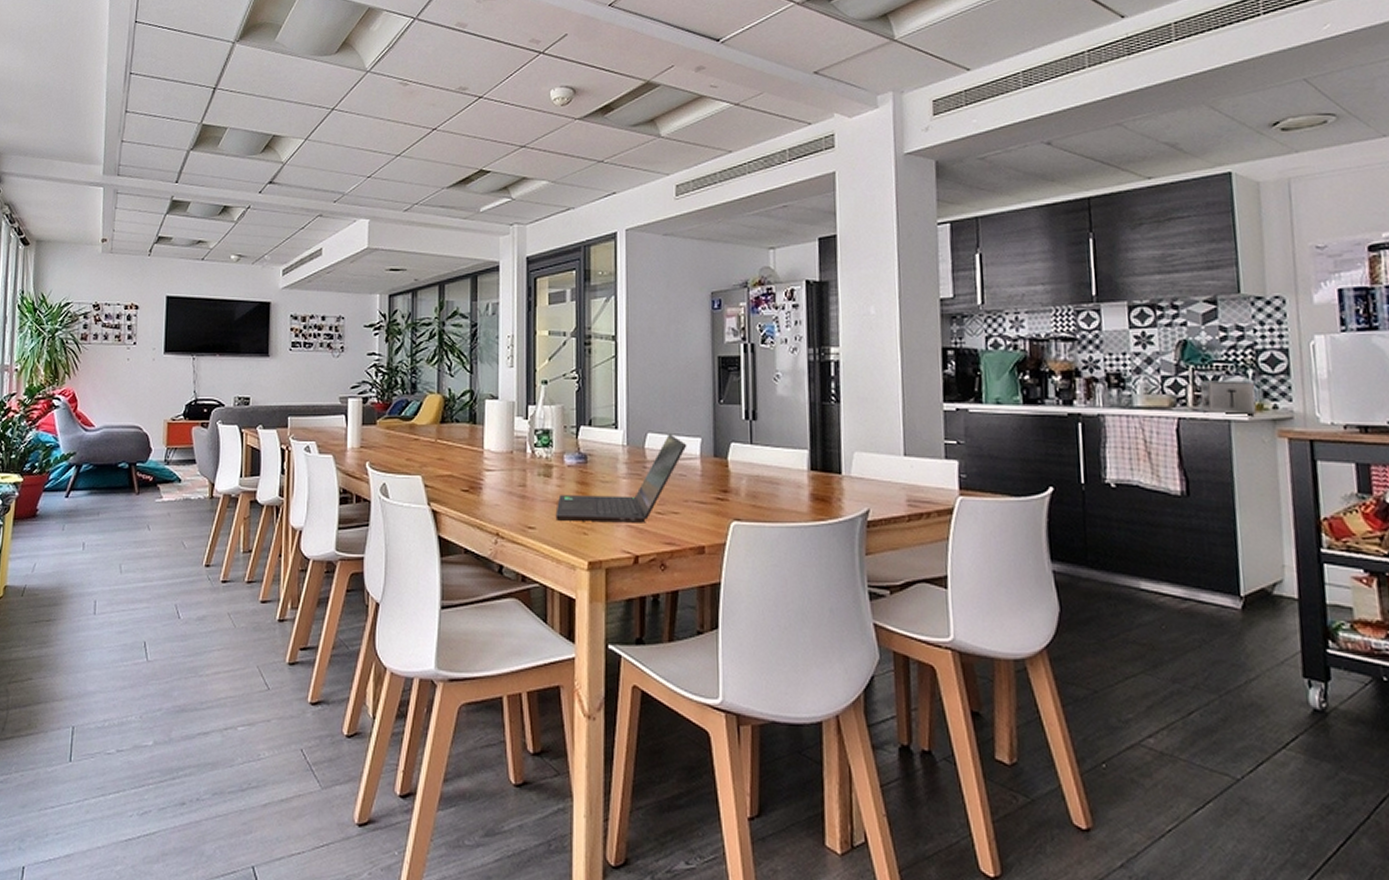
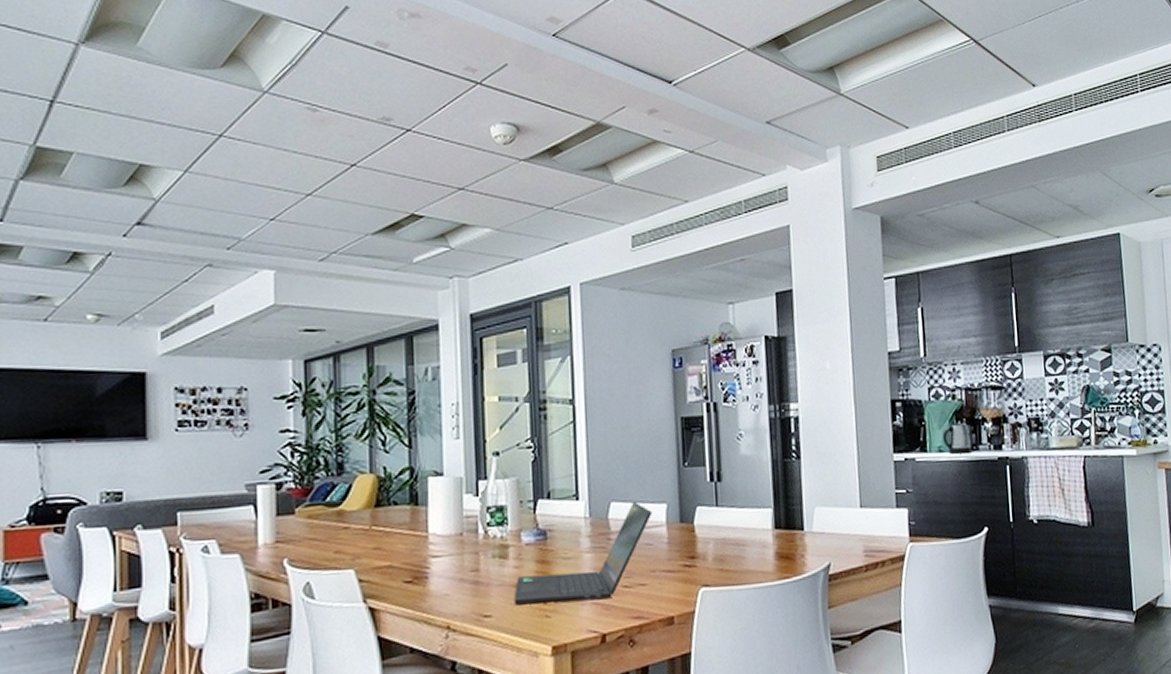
kettle: none [1001,374,1037,408] -> present [942,422,973,455]
toaster: present [1200,380,1257,417] -> none [1100,420,1142,454]

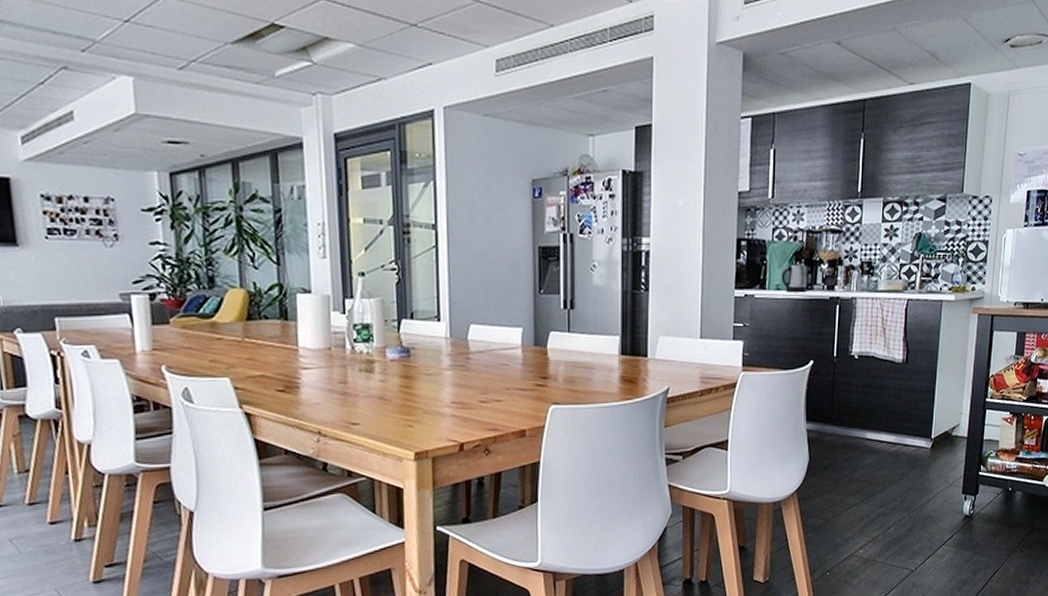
laptop: present [513,501,653,605] -> none [379,324,509,415]

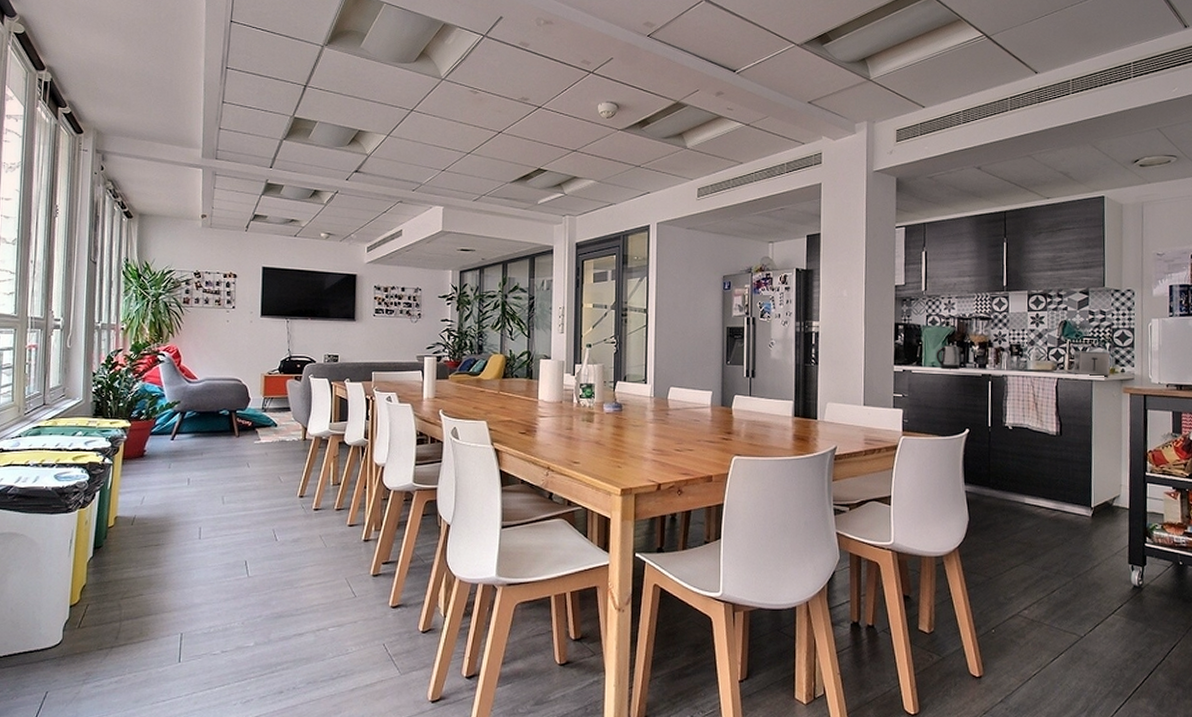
toaster: none [924,267,963,298] -> present [1073,351,1111,378]

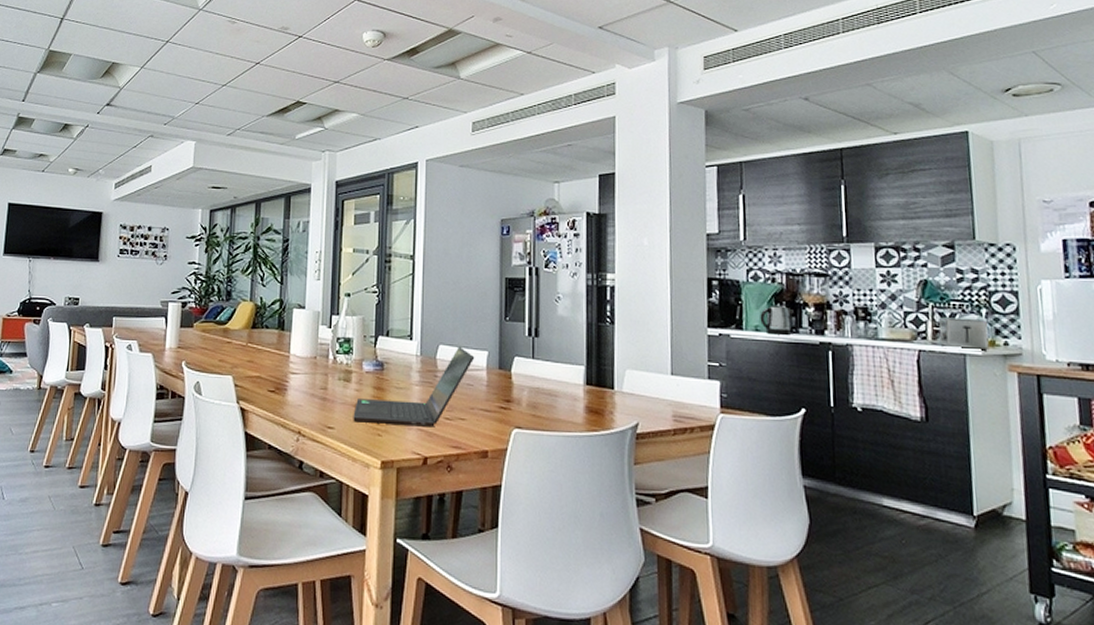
laptop: none [596,388,701,458] -> present [353,346,475,427]

